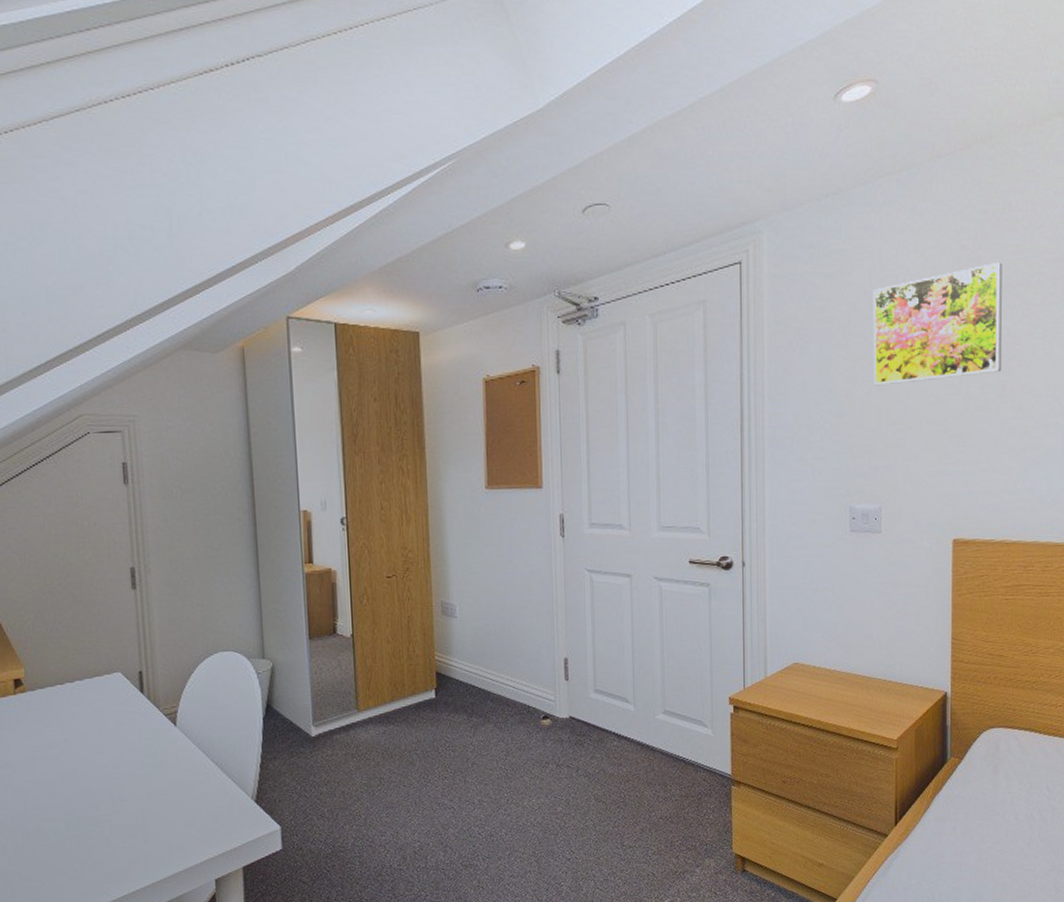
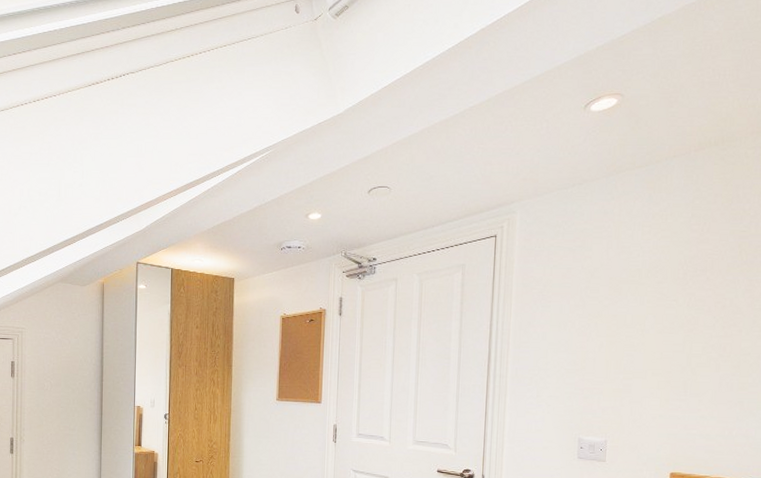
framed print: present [873,261,1002,386] -> none [606,244,728,341]

